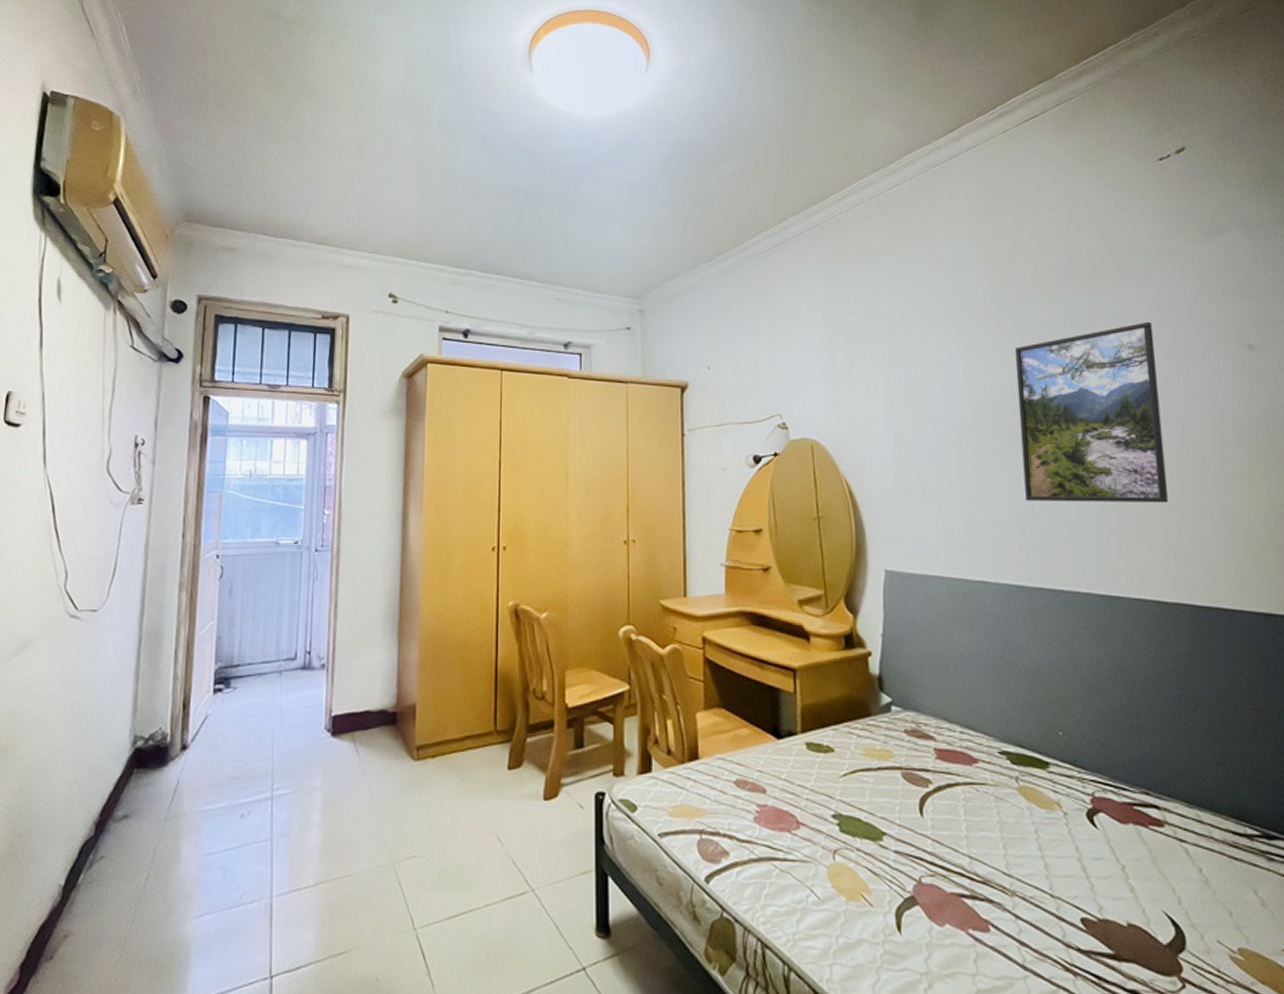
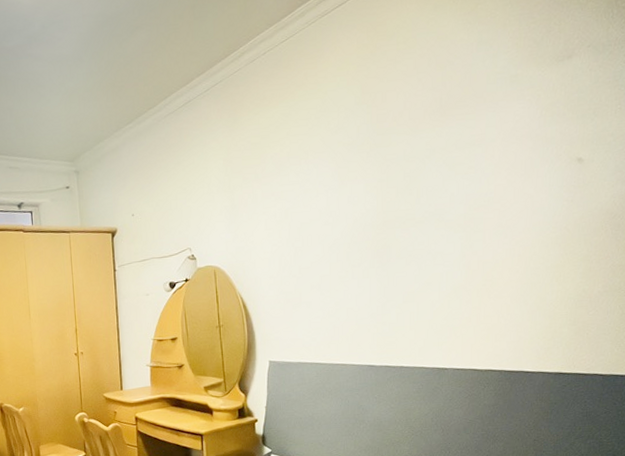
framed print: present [1014,321,1169,503] -> none [380,145,499,302]

